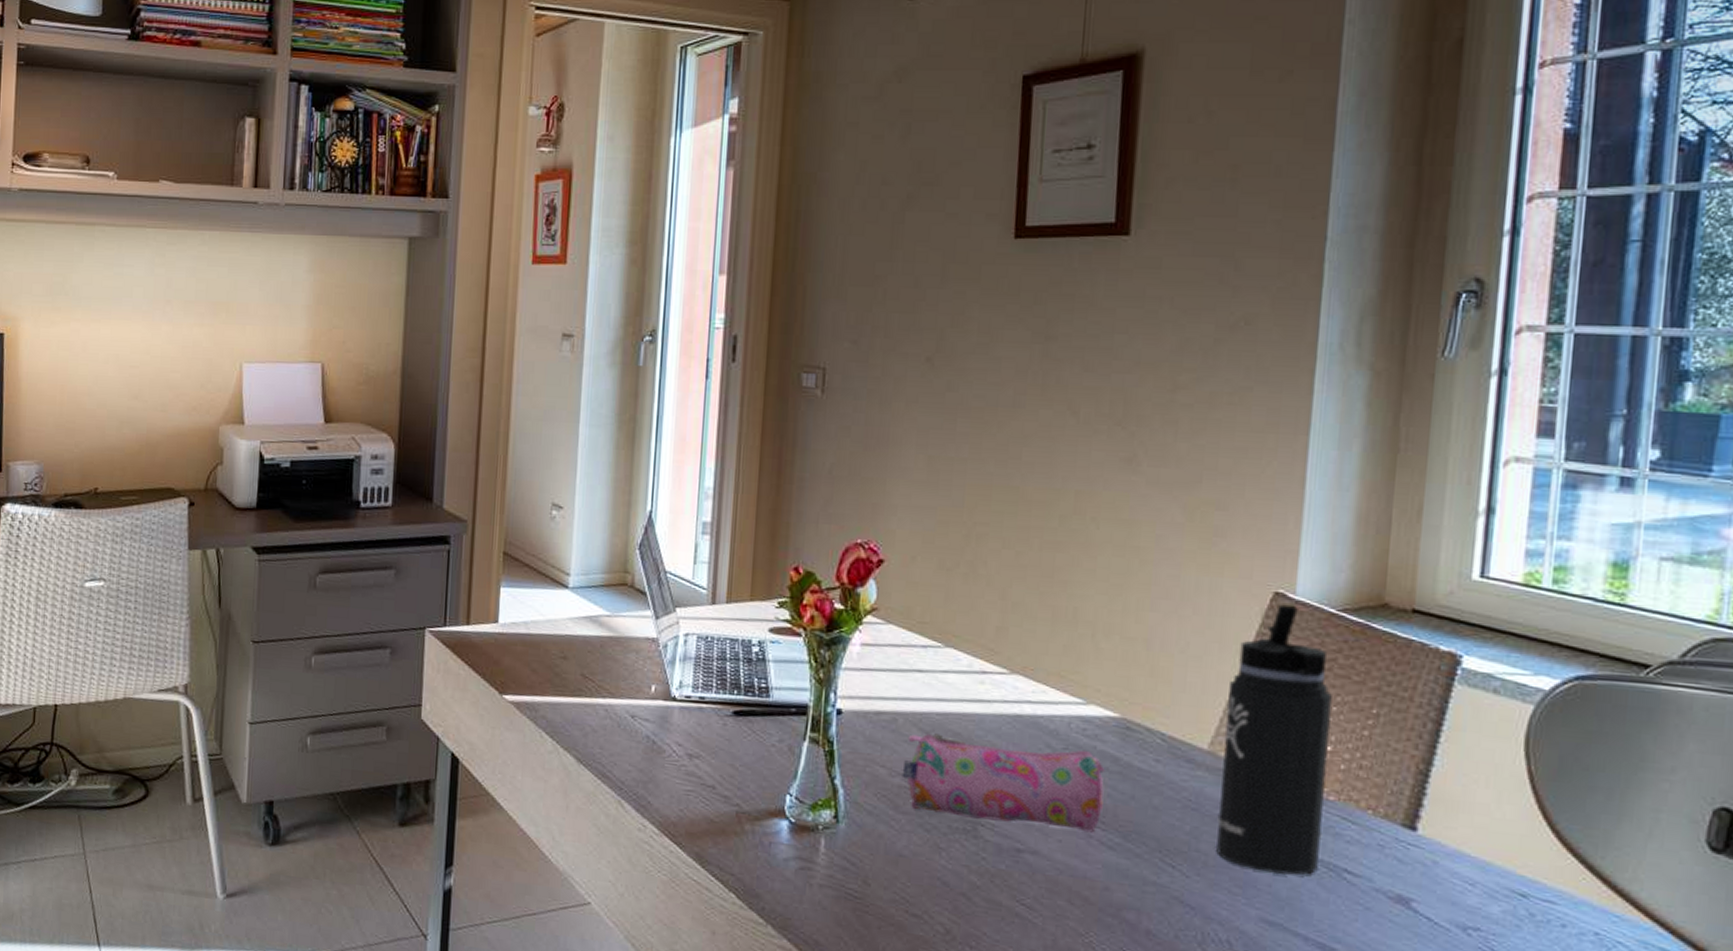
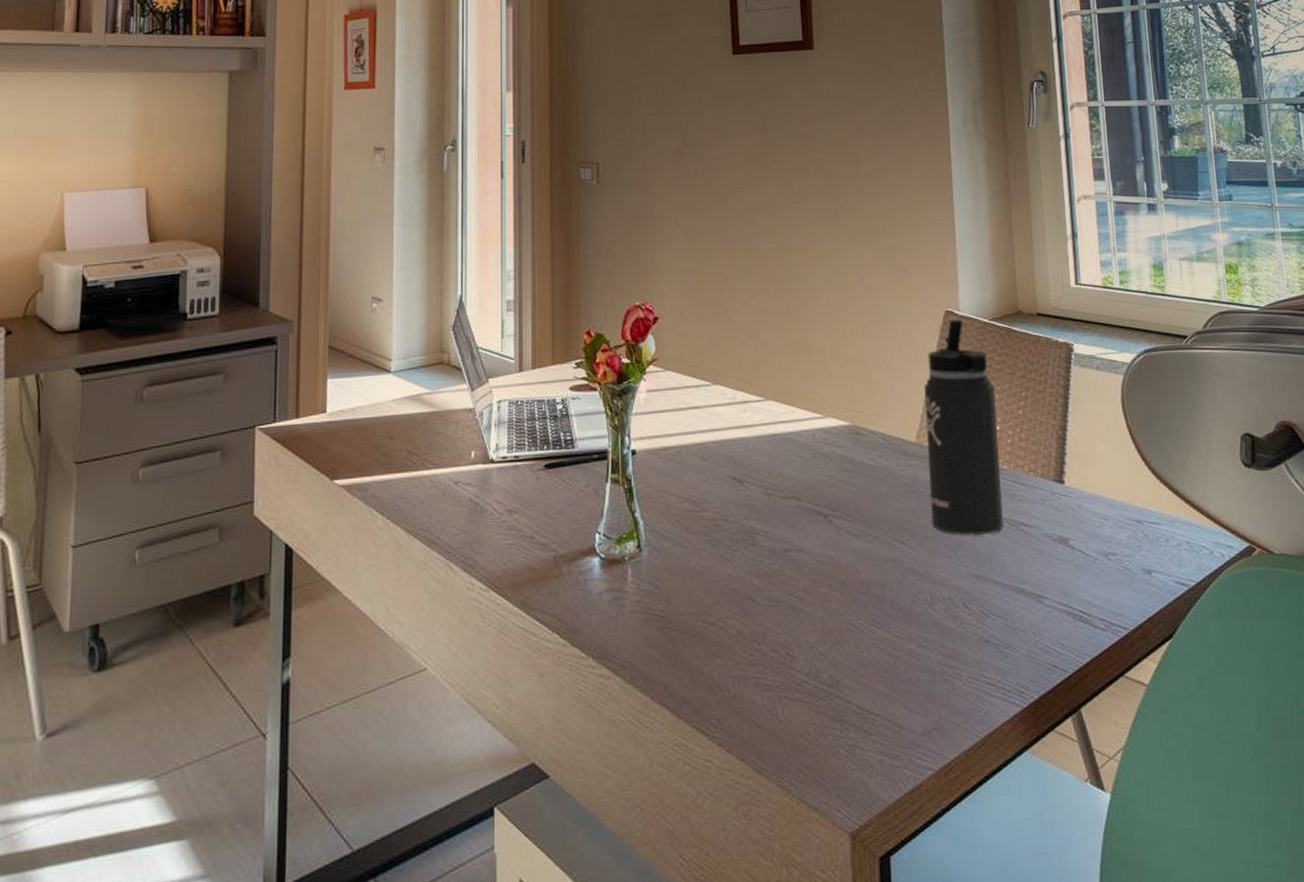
pencil case: present [902,733,1106,833] -> none [689,456,846,529]

